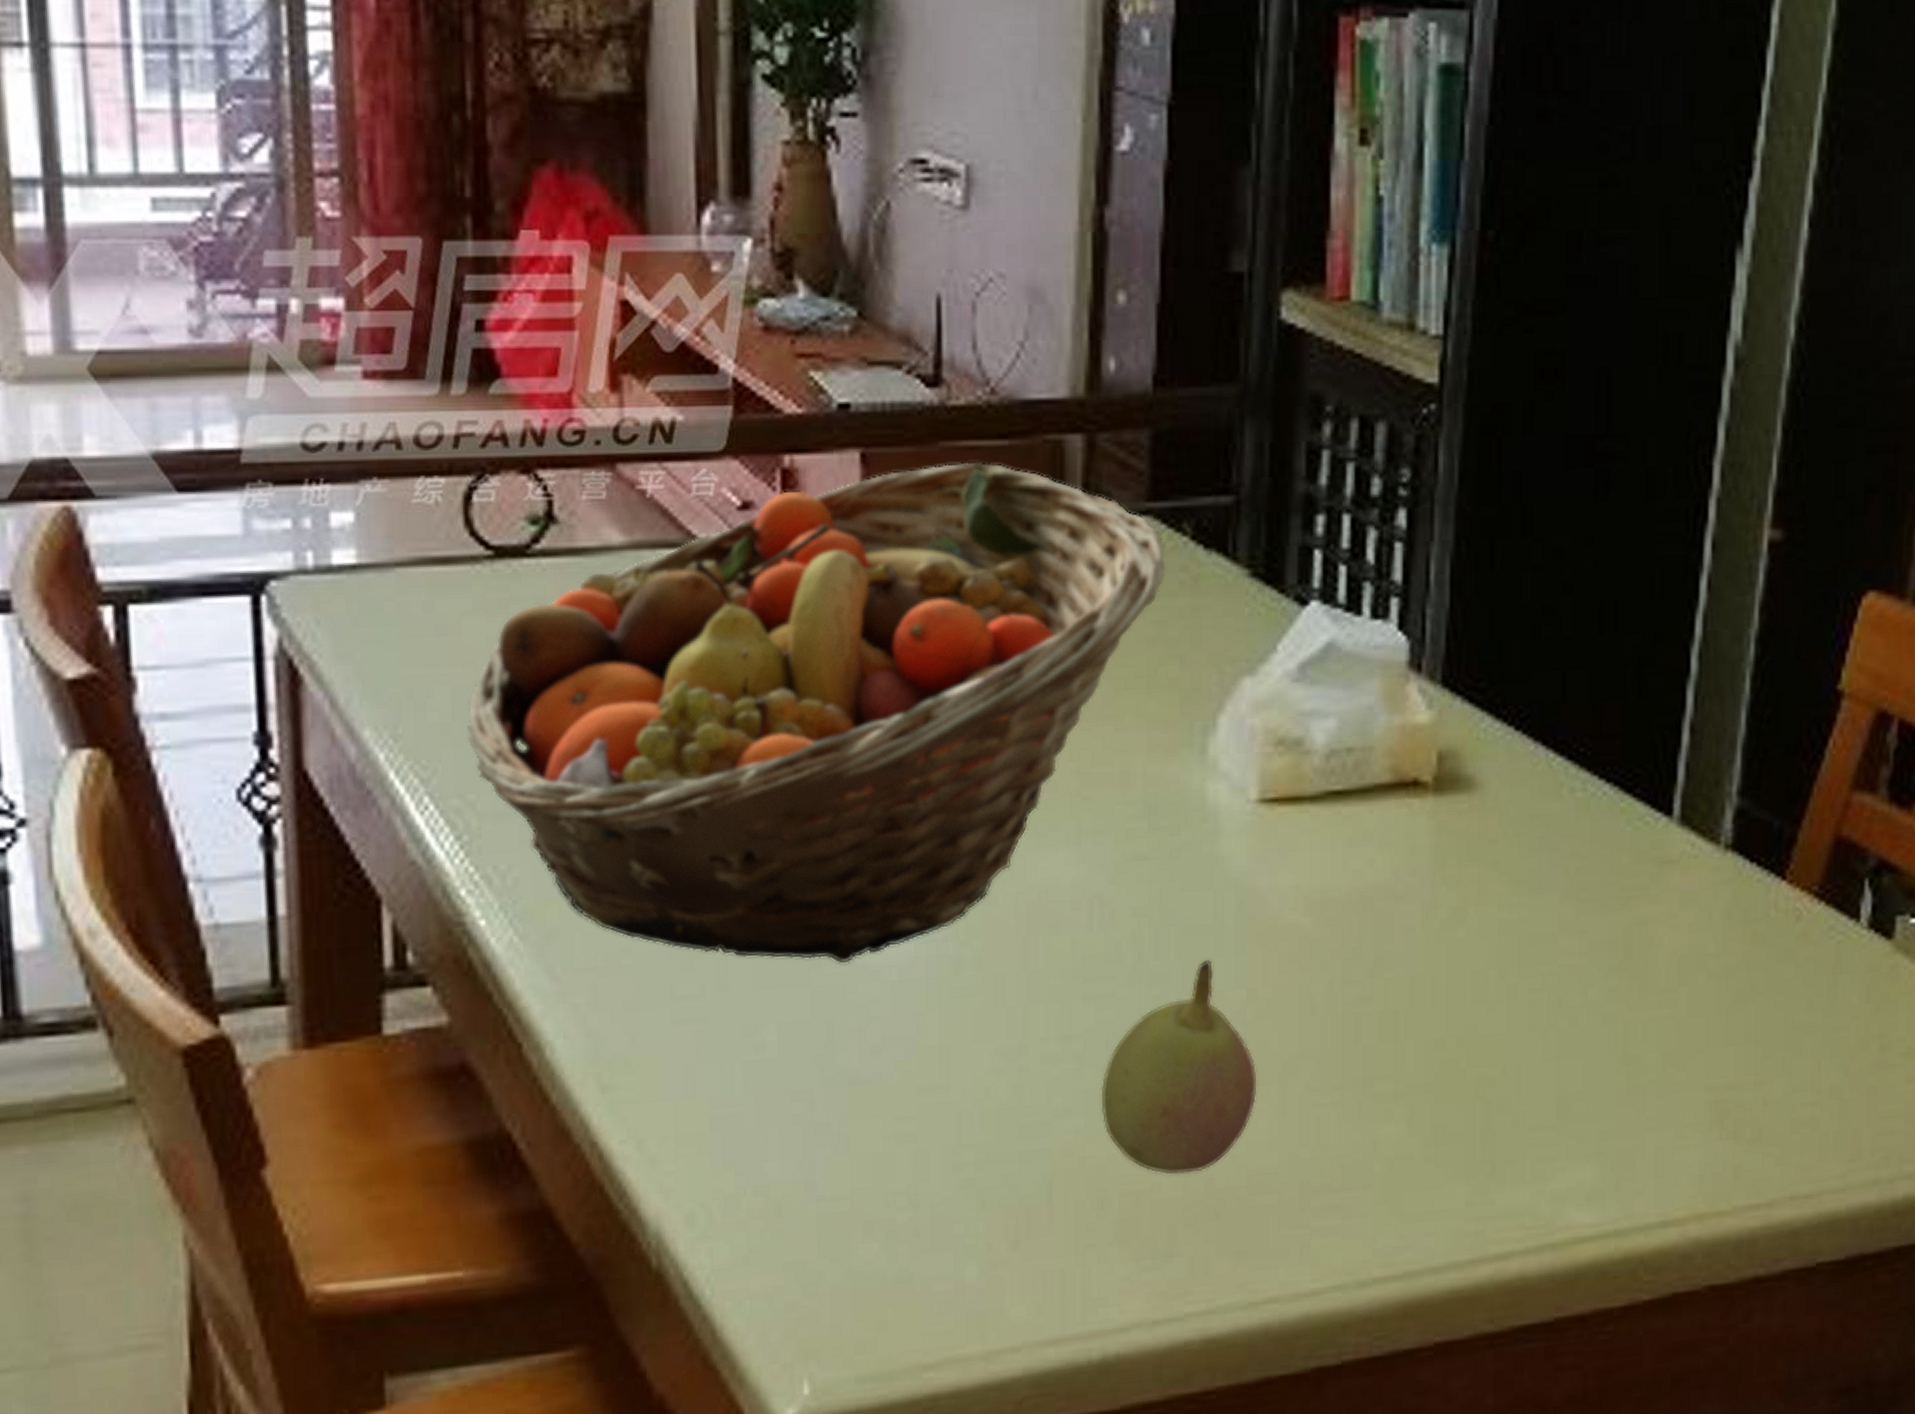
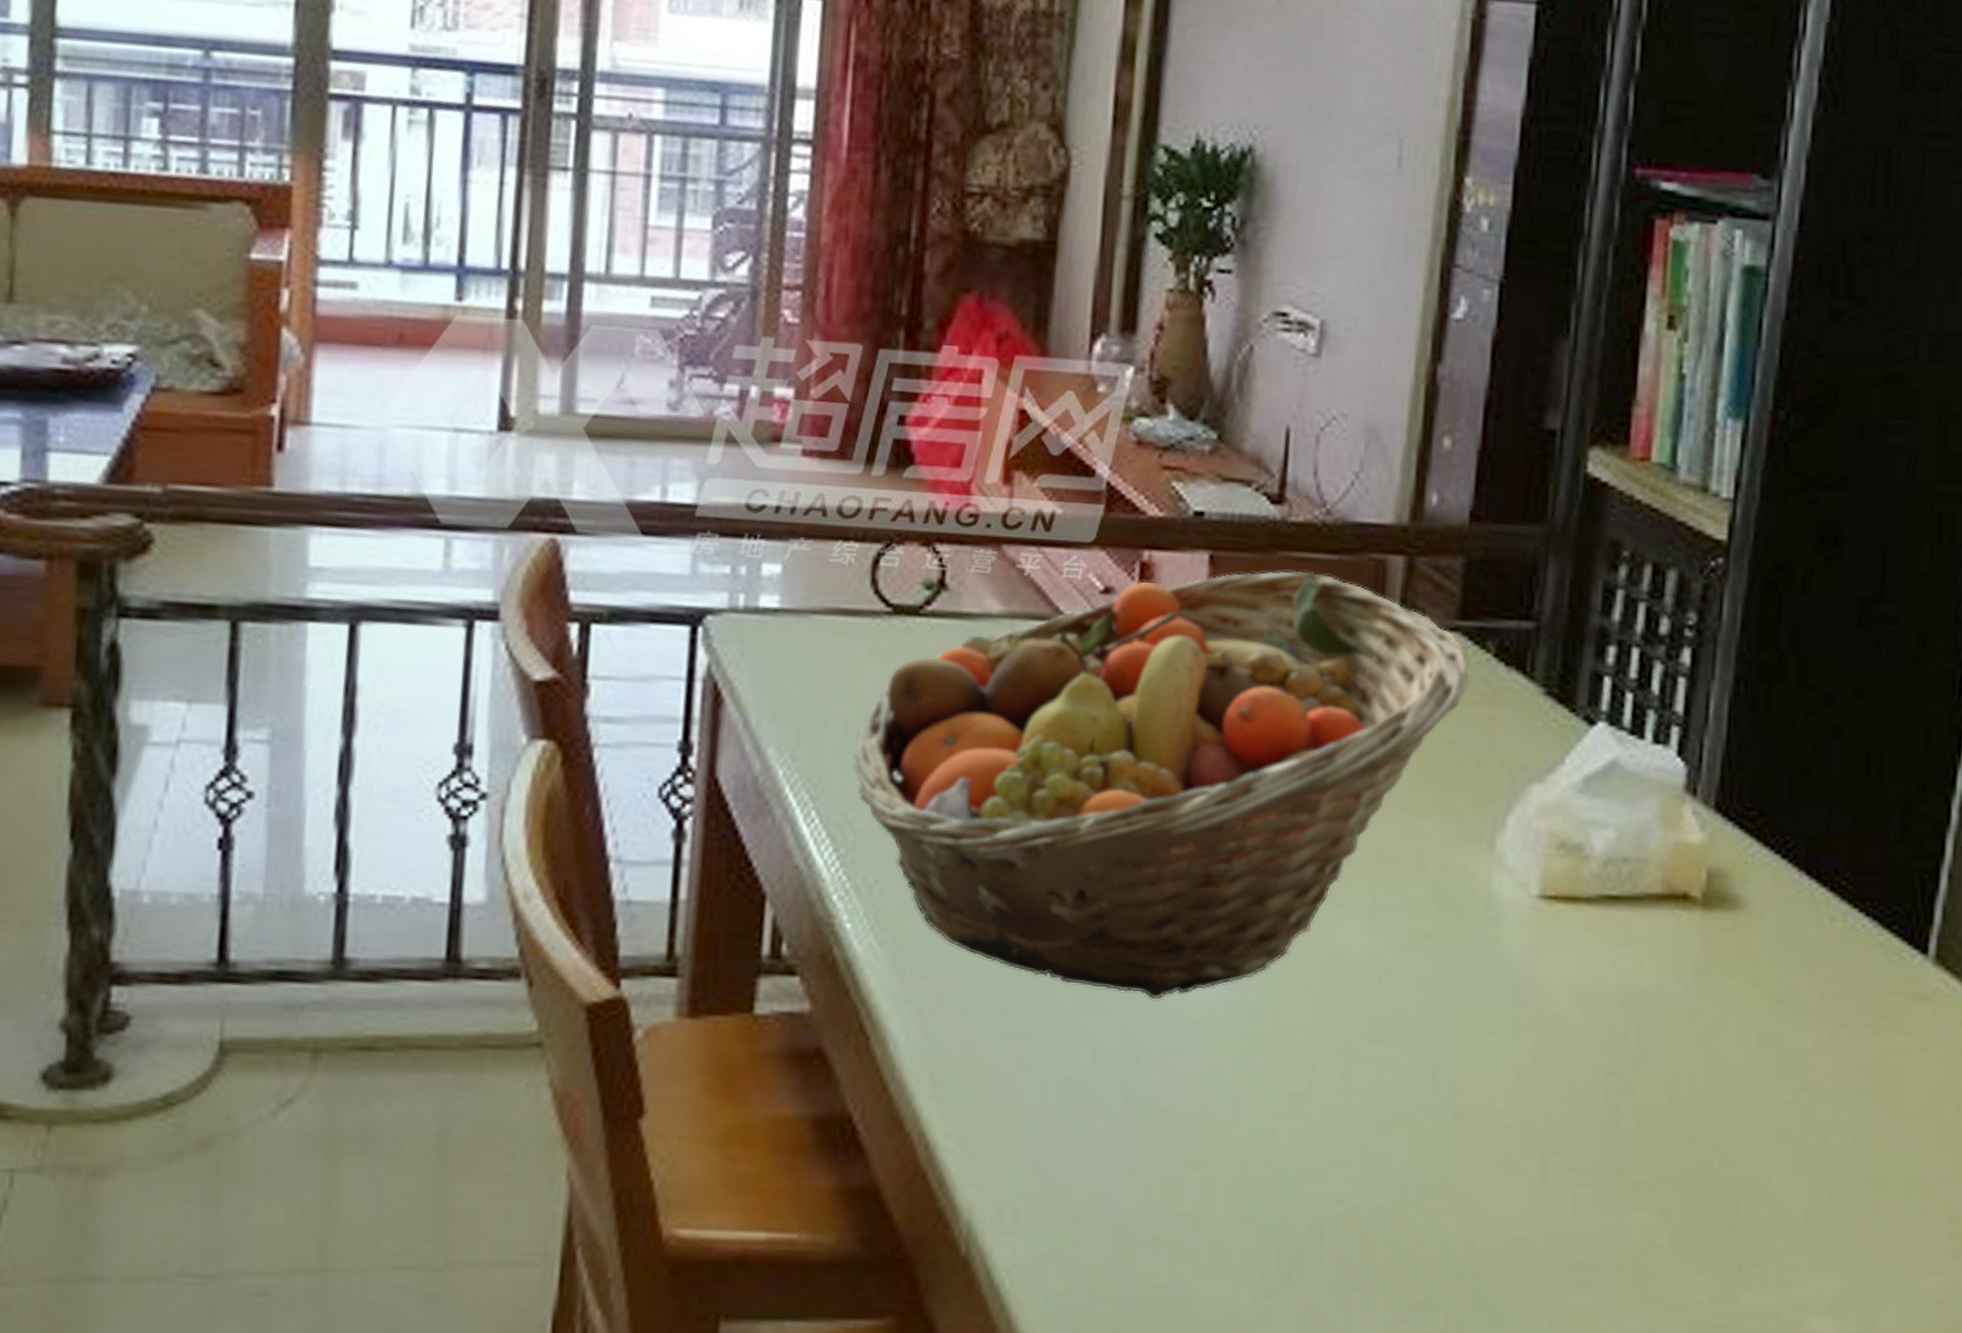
fruit: present [1101,959,1257,1175] -> none [1374,1036,1520,1233]

